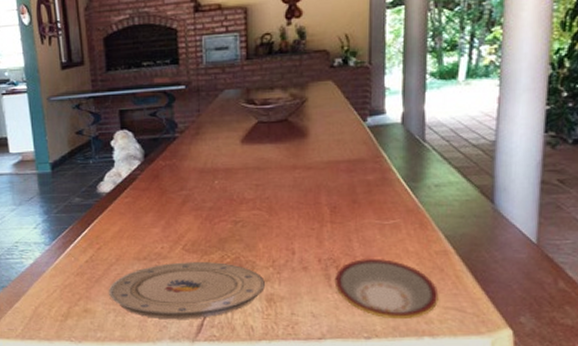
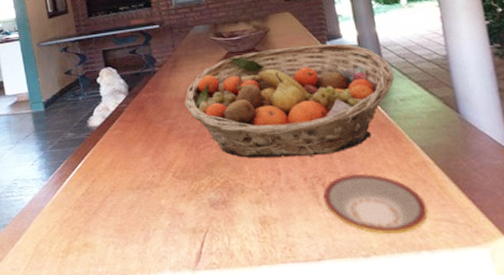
plate: present [108,262,265,319] -> none [105,187,257,249]
fruit basket: none [203,119,434,238] -> present [184,43,395,159]

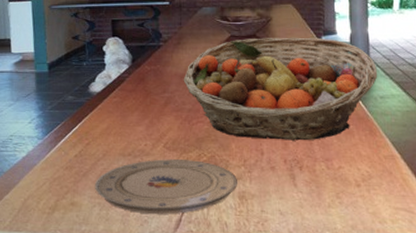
plate: none [105,187,257,249] -> present [94,159,237,214]
plate: present [323,173,429,235] -> none [299,160,390,219]

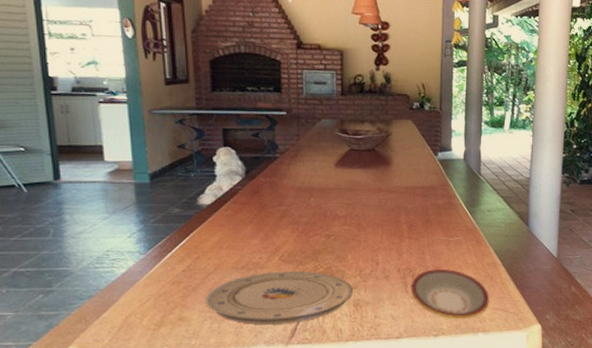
fruit basket: present [183,37,378,141] -> none [300,152,487,251]
plate: none [299,160,390,219] -> present [410,268,490,319]

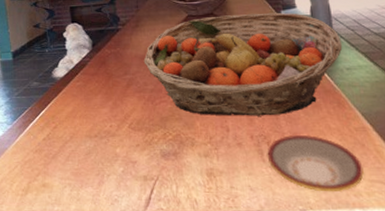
plate: present [205,271,353,324] -> none [64,139,205,193]
fruit basket: none [300,152,487,251] -> present [143,12,343,116]

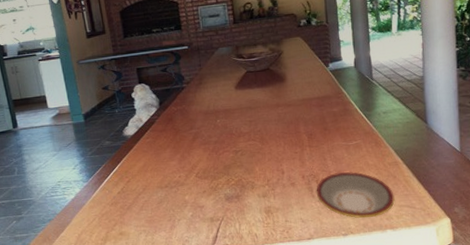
fruit basket: present [143,12,343,116] -> none [207,65,381,161]

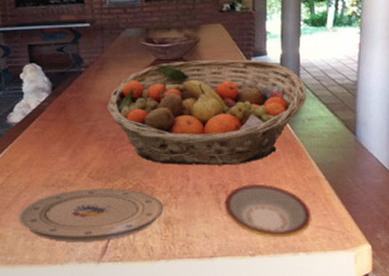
plate: none [138,185,263,235] -> present [18,188,163,242]
fruit basket: none [207,65,381,161] -> present [107,59,307,166]

